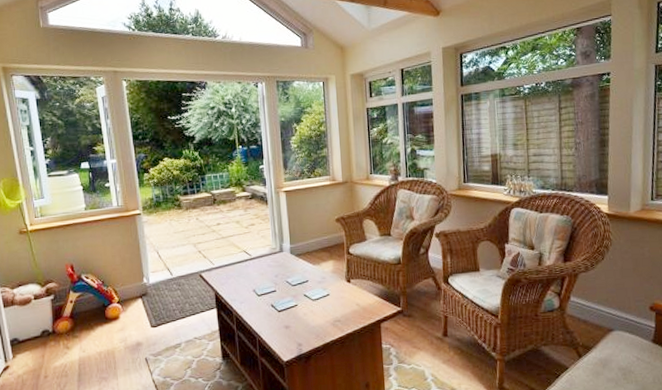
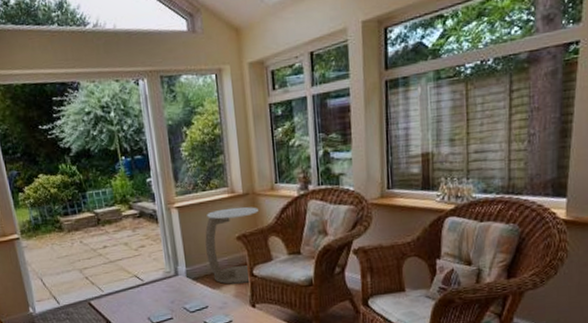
side table: none [308,193,356,261] -> present [205,206,260,285]

